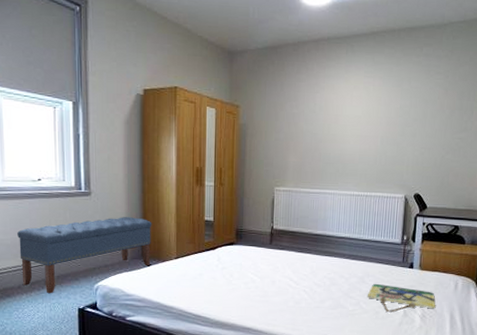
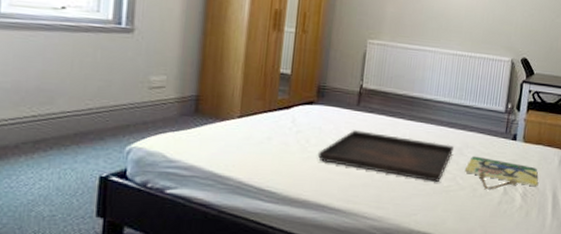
bench: present [17,217,152,294] -> none [21,62,213,157]
serving tray: none [240,265,357,307] -> present [317,130,455,183]

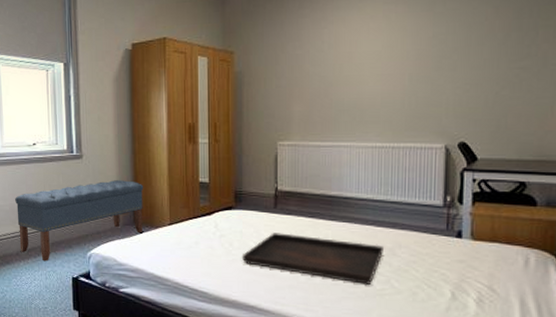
bench: none [21,62,213,157] -> present [15,180,144,262]
home sign: present [465,156,538,190] -> none [401,256,497,295]

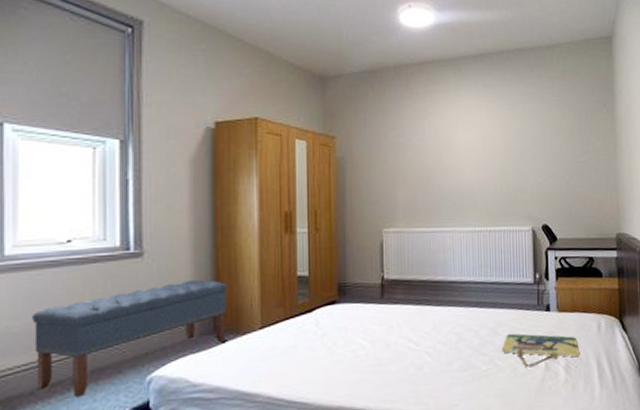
serving tray: present [241,233,385,286] -> none [346,324,488,368]
home sign: none [401,256,497,295] -> present [502,333,579,368]

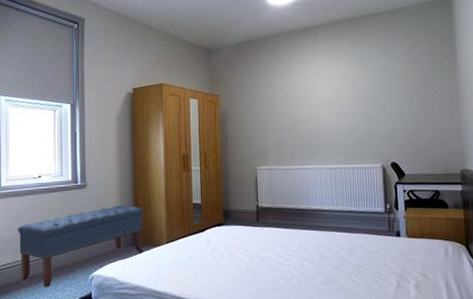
home sign: present [502,333,579,368] -> none [358,254,428,285]

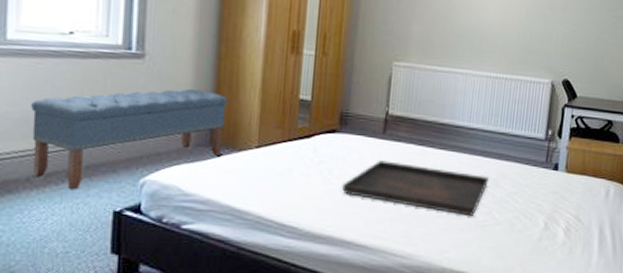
serving tray: none [231,243,345,282] -> present [341,160,490,217]

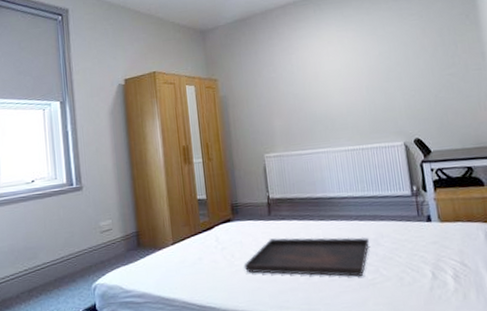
bench: present [31,89,228,190] -> none [14,206,147,300]

